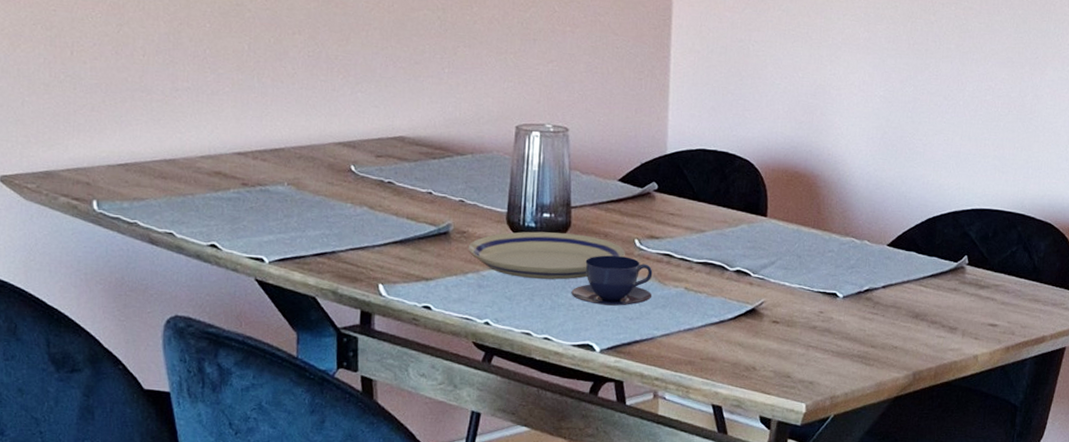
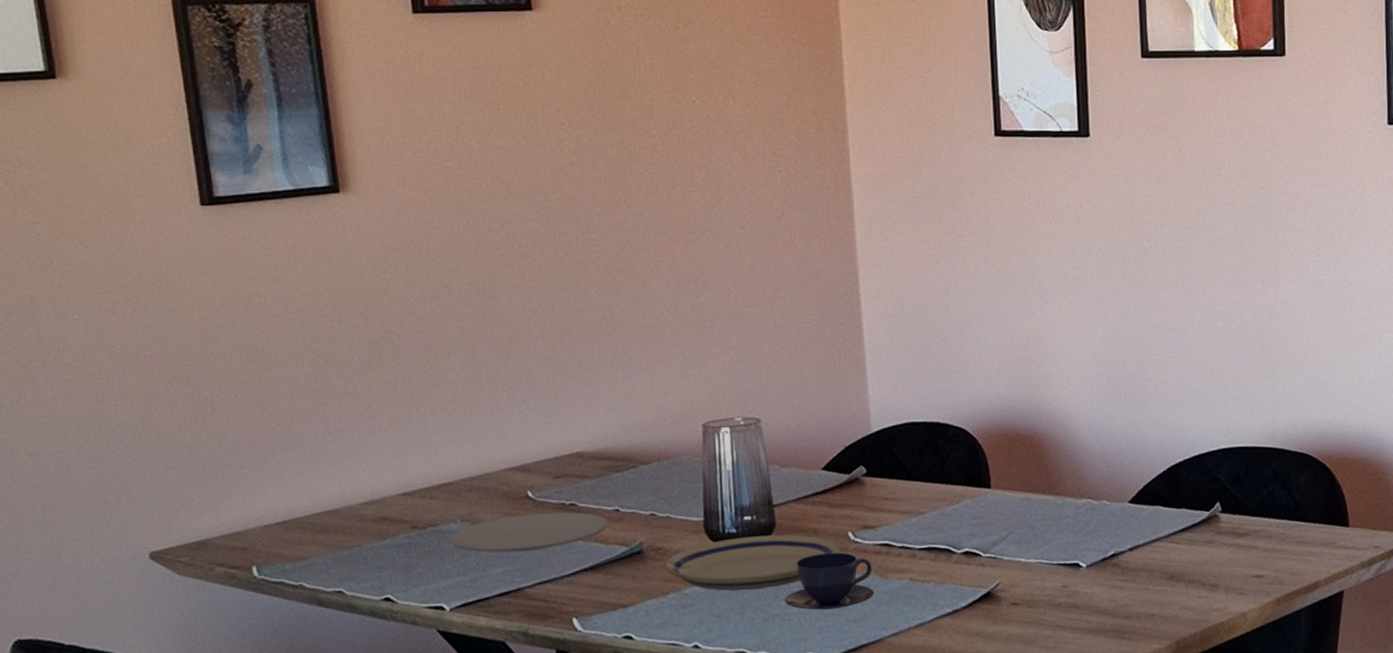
plate: none [275,185,422,220] -> present [449,512,609,553]

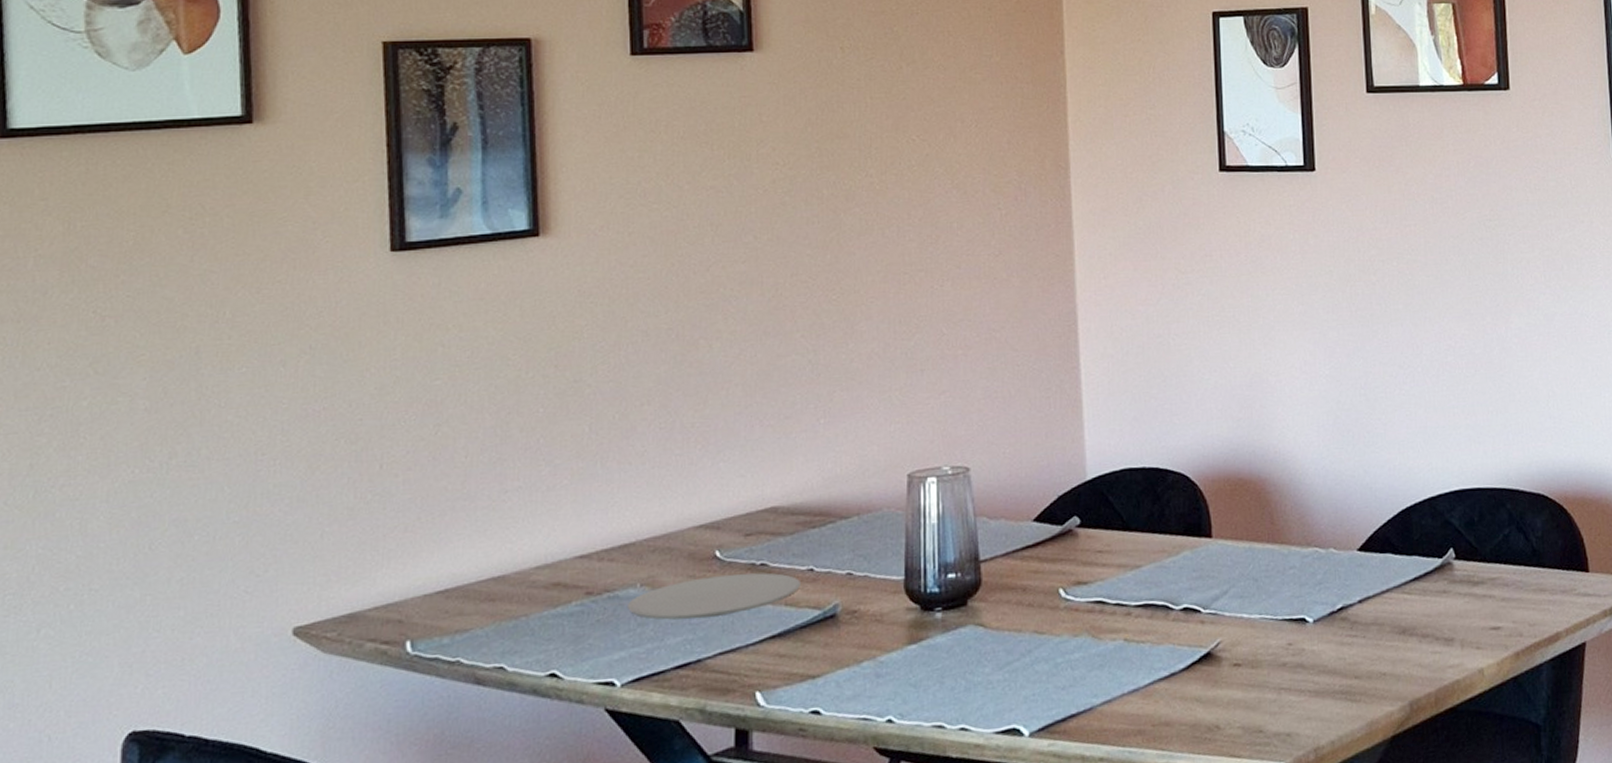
plate: present [665,534,840,591] -> none [860,593,1050,657]
teacup: present [784,552,875,610] -> none [988,611,1086,677]

